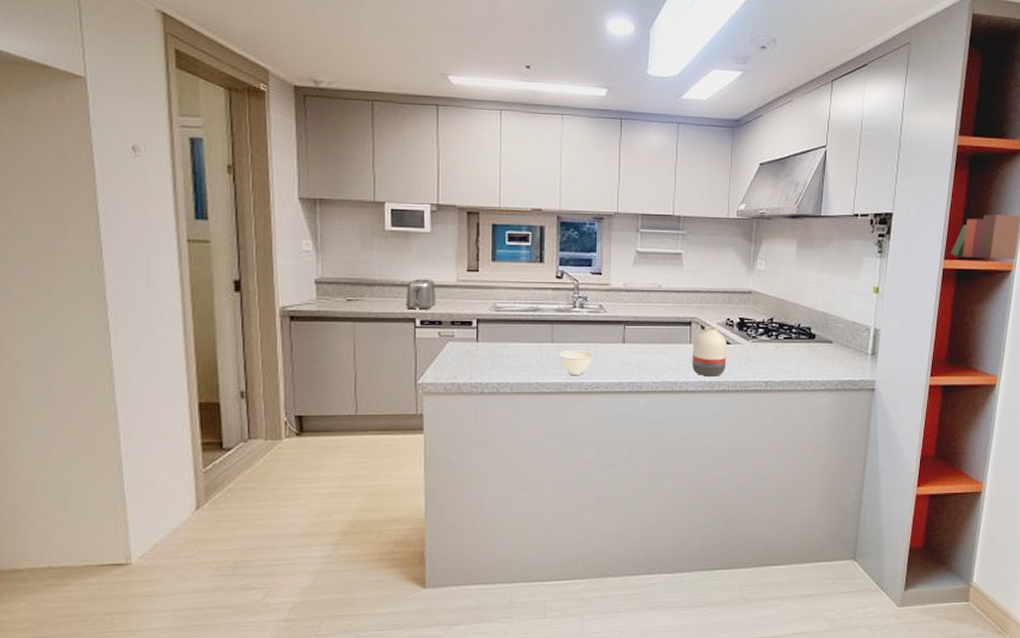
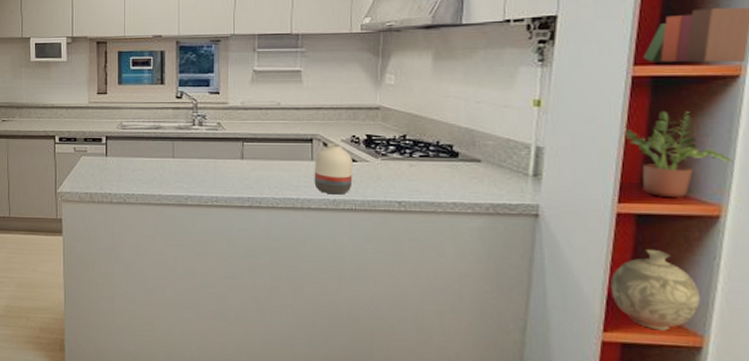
toaster: present [406,279,437,310] -> none [47,102,72,128]
bowl: present [559,350,593,376] -> none [179,165,212,190]
decorative vase: none [923,414,982,481] -> present [610,248,701,331]
potted plant: none [935,298,1005,371] -> present [623,110,732,199]

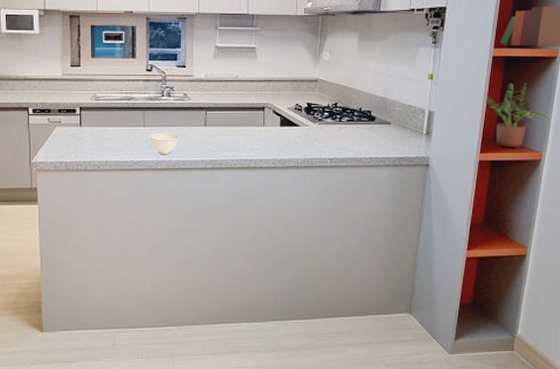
bowl: none [179,165,212,190] -> present [150,133,179,155]
vase: present [314,144,353,195] -> none [265,111,296,155]
decorative vase: present [610,248,701,331] -> none [473,186,527,246]

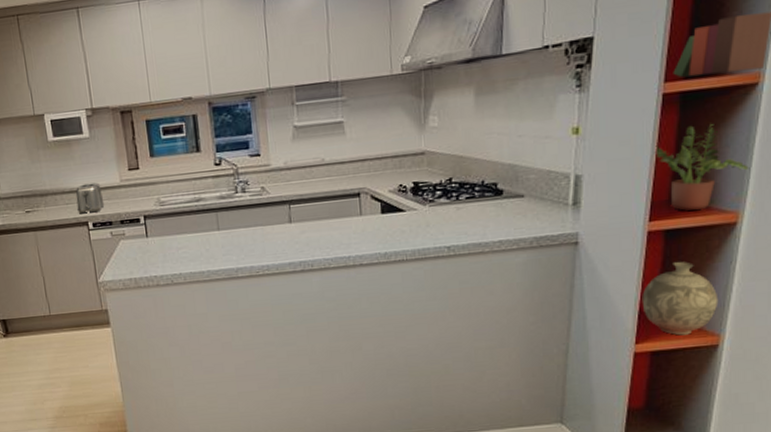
toaster: none [20,74,46,100] -> present [75,182,105,214]
bowl: present [150,133,179,155] -> none [226,234,261,261]
decorative vase: none [473,186,527,246] -> present [642,261,719,336]

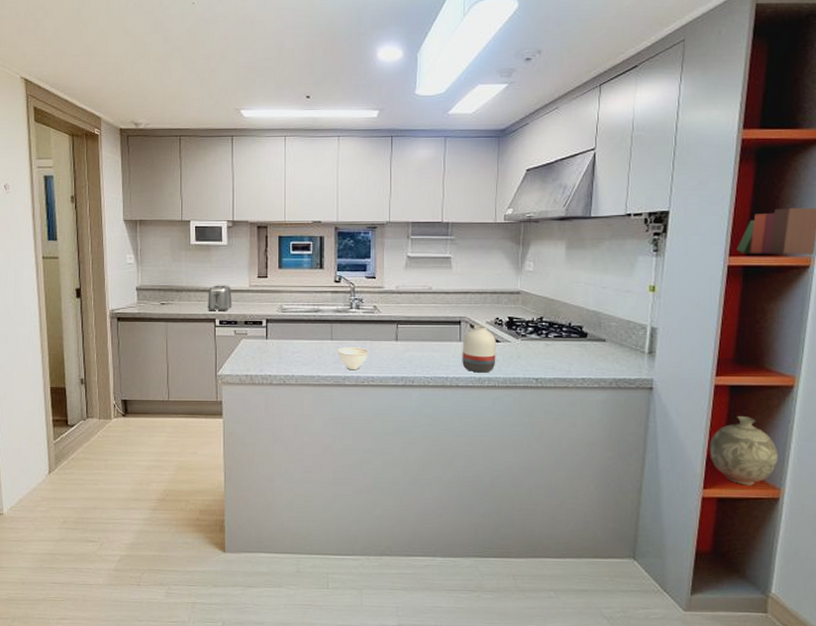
bowl: none [226,234,261,261] -> present [338,347,368,370]
vase: none [363,195,402,248] -> present [462,325,496,373]
potted plant: present [654,124,749,212] -> none [720,295,803,371]

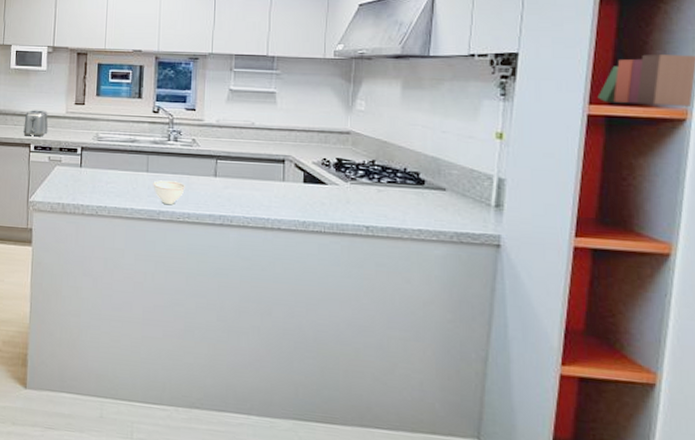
vase: present [462,325,496,373] -> none [285,165,323,217]
decorative vase: present [709,415,779,486] -> none [568,283,654,366]

